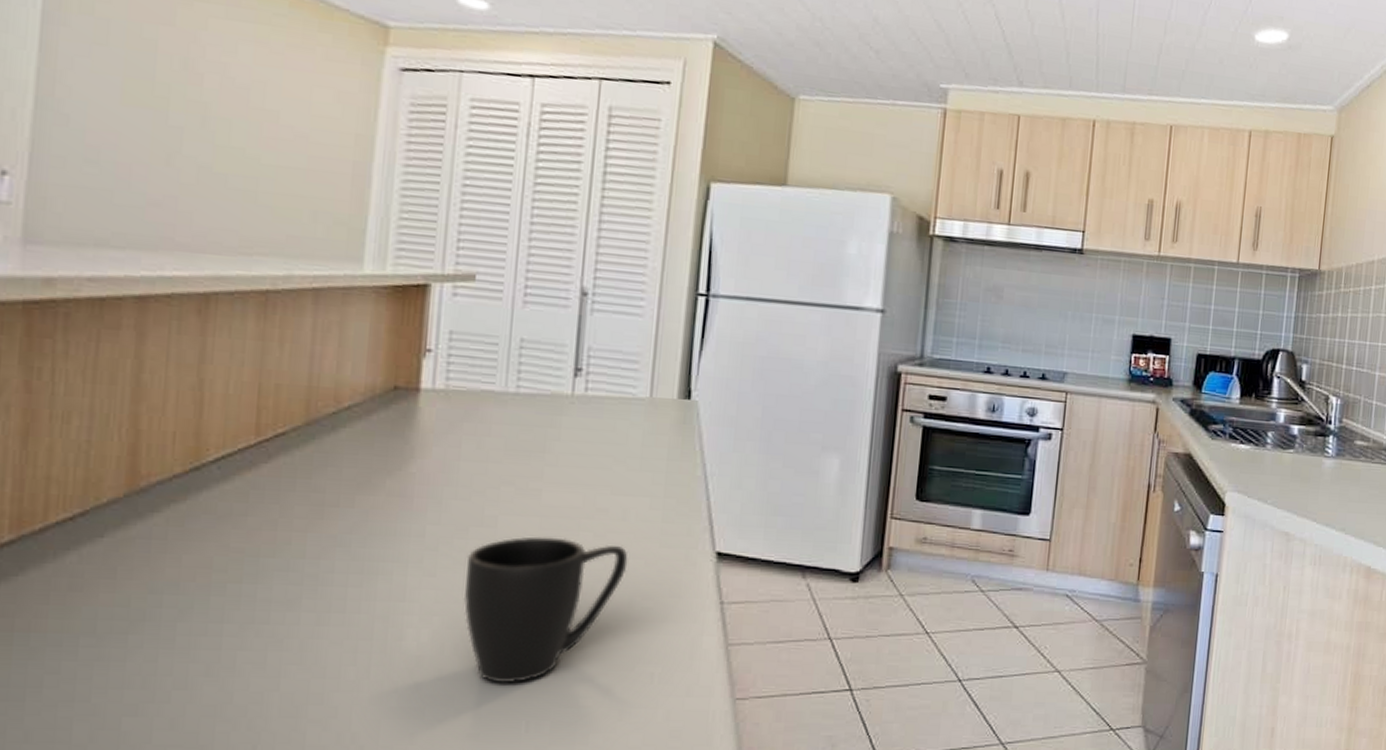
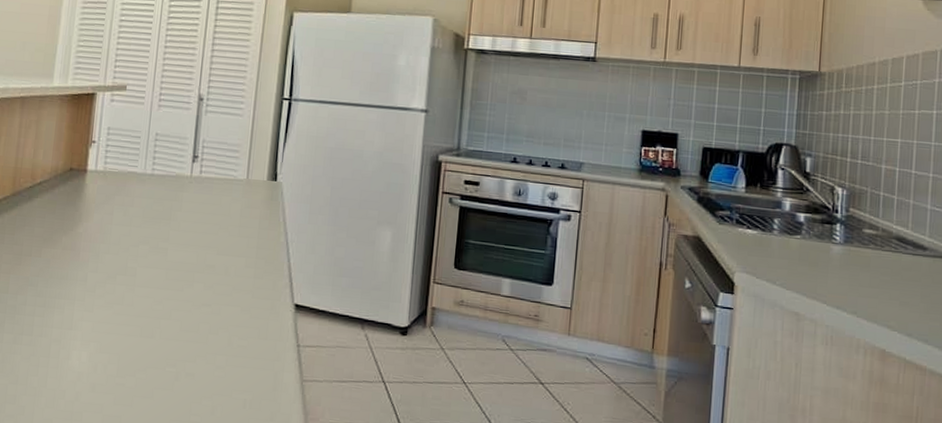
mug: present [463,536,628,684] -> none [111,285,229,399]

